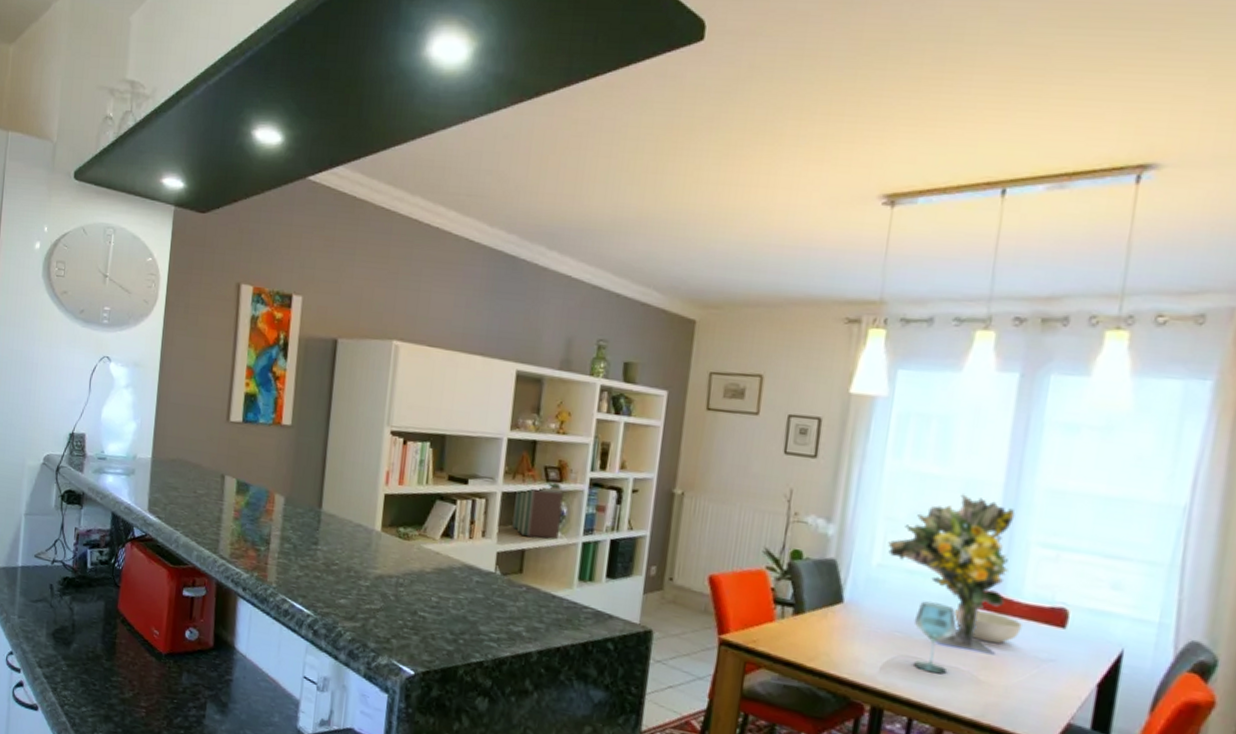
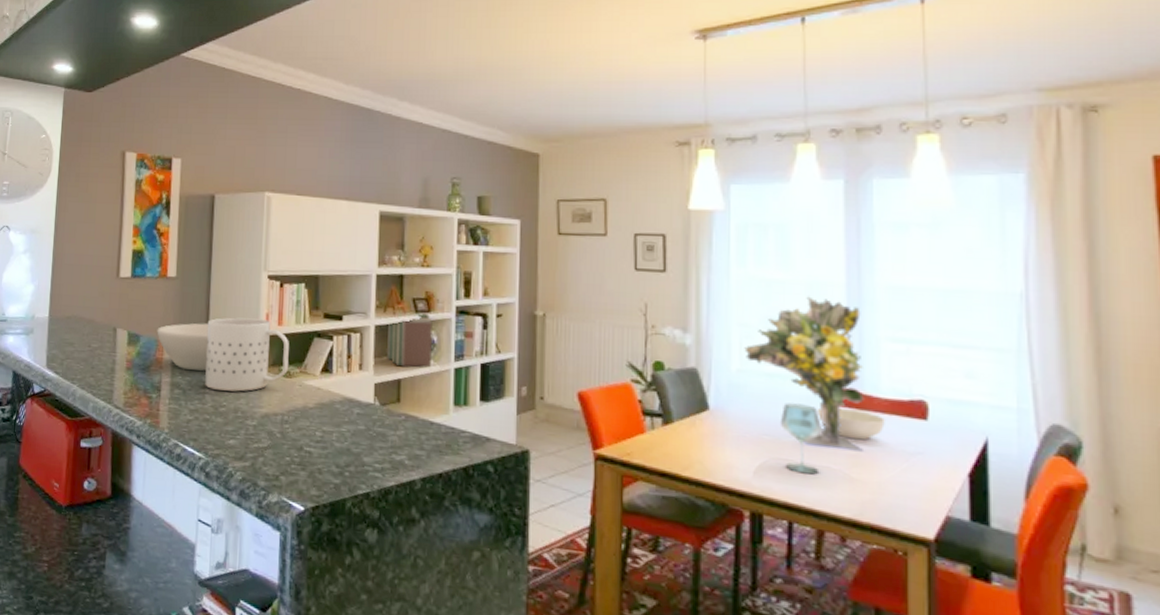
soup bowl: none [268,475,324,527] -> present [157,323,208,371]
mug: none [317,472,410,551] -> present [205,317,289,392]

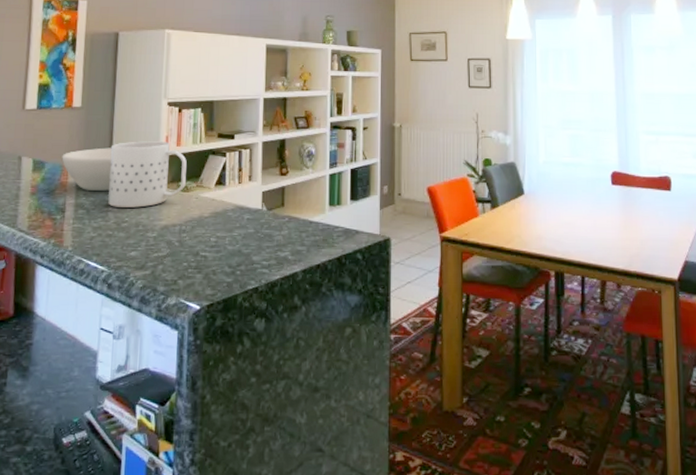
books: present [386,313,434,368] -> none [272,130,312,176]
bouquet: present [744,296,865,452] -> none [548,103,630,218]
wine glass: present [780,403,822,475] -> none [574,185,602,238]
bowl: present [816,407,885,441] -> none [598,185,644,209]

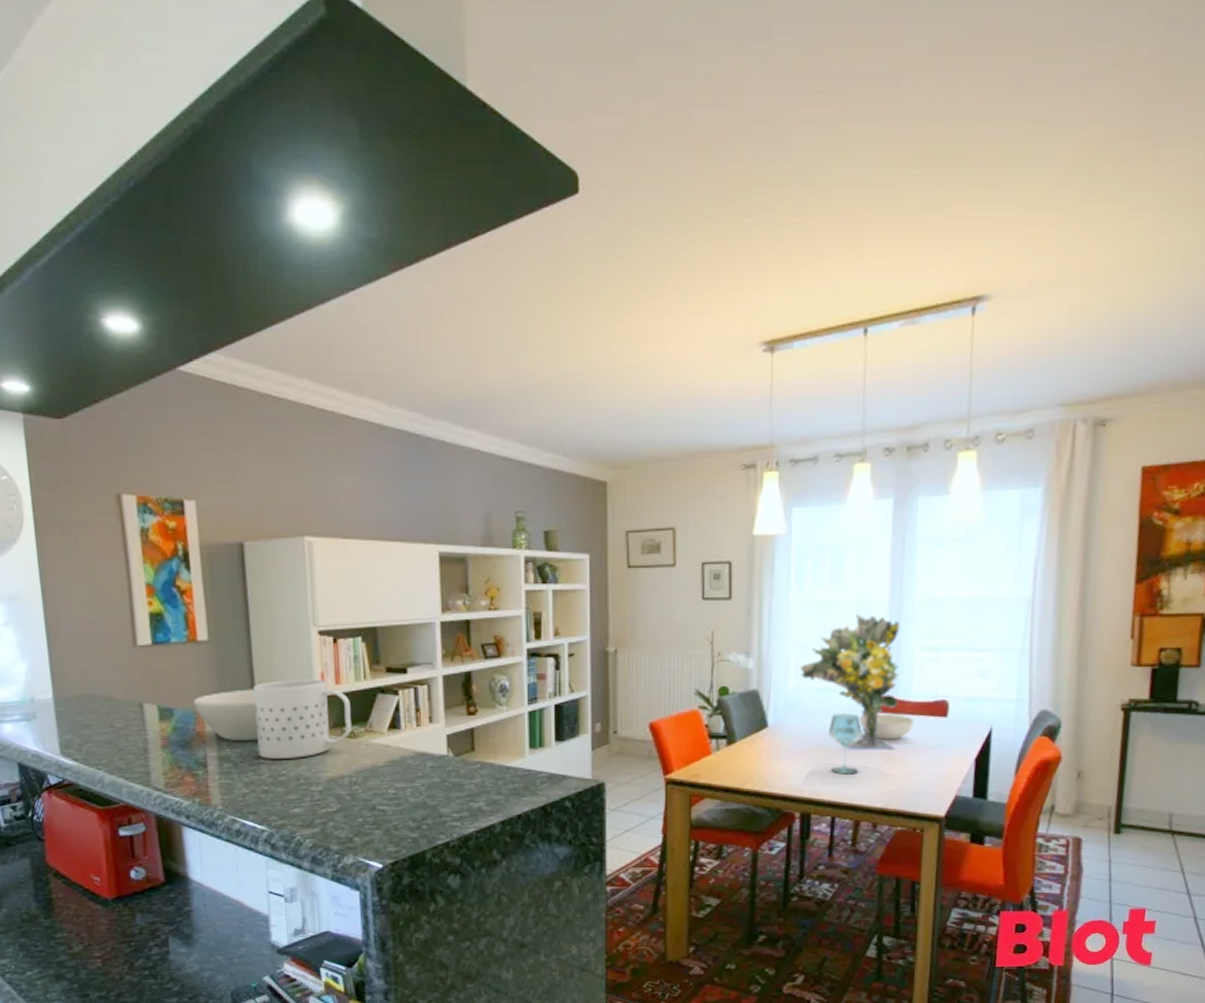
bouquet: none [548,103,630,218] -> present [800,614,901,750]
wine glass: none [574,185,602,238] -> present [828,714,863,775]
bowl: none [598,185,644,209] -> present [859,713,914,740]

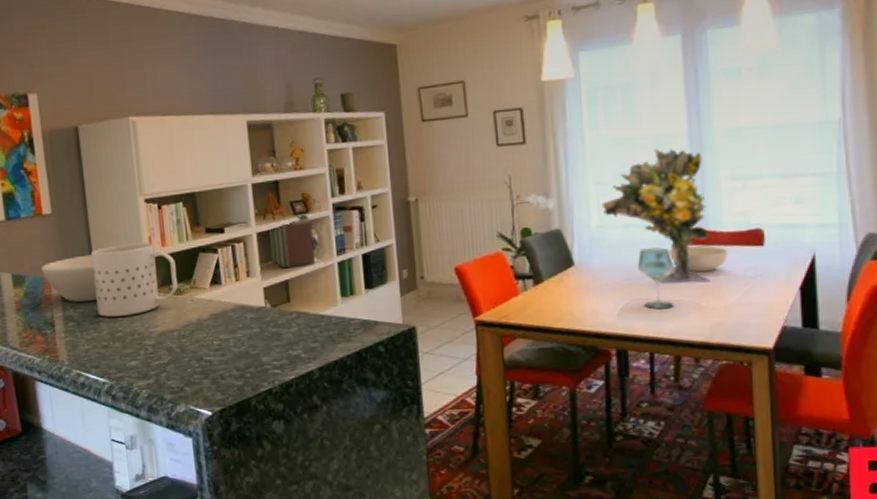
books: none [456,659,505,716] -> present [269,215,315,269]

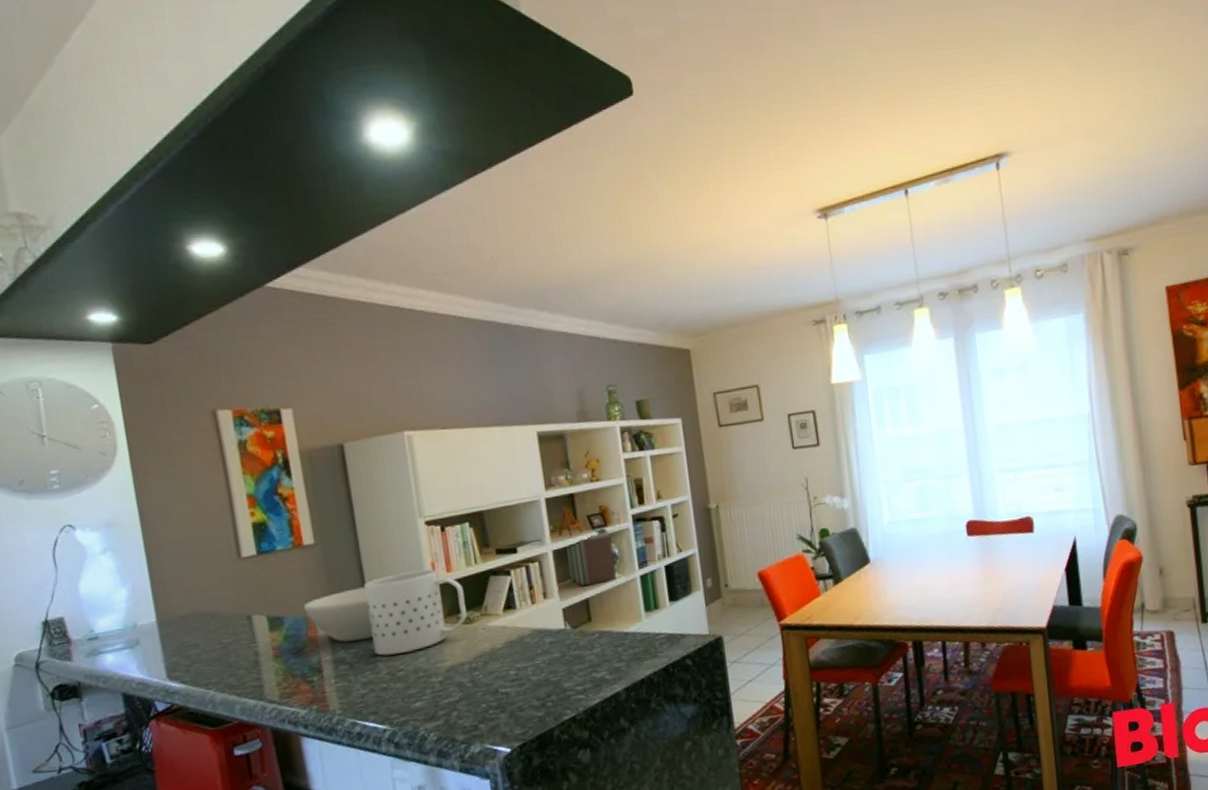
bouquet: present [601,148,710,283] -> none [892,446,991,574]
wine glass: present [637,247,674,309] -> none [926,540,961,599]
bowl: present [668,245,728,273] -> none [953,535,1004,562]

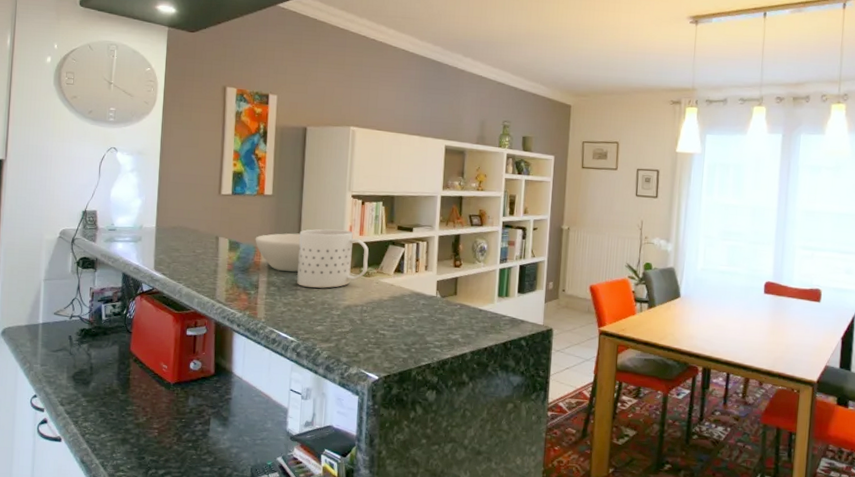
books: present [566,528,616,587] -> none [447,227,485,268]

